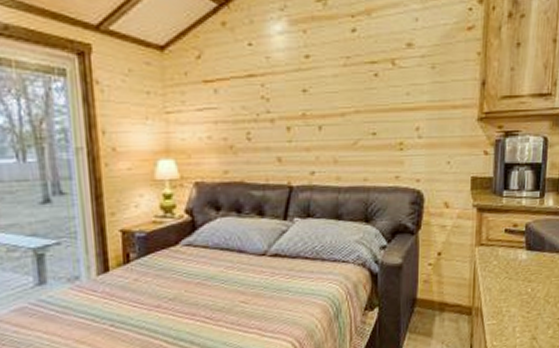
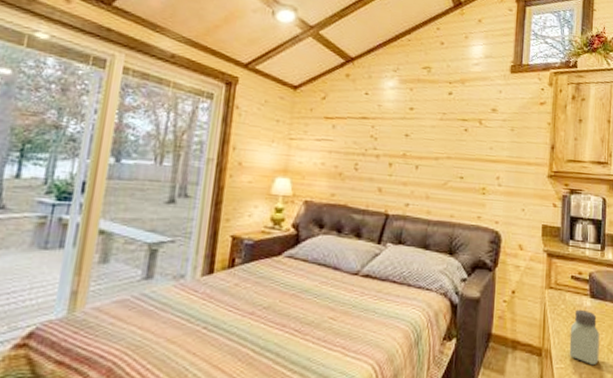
saltshaker: none [501,263,536,318] -> present [569,309,600,366]

